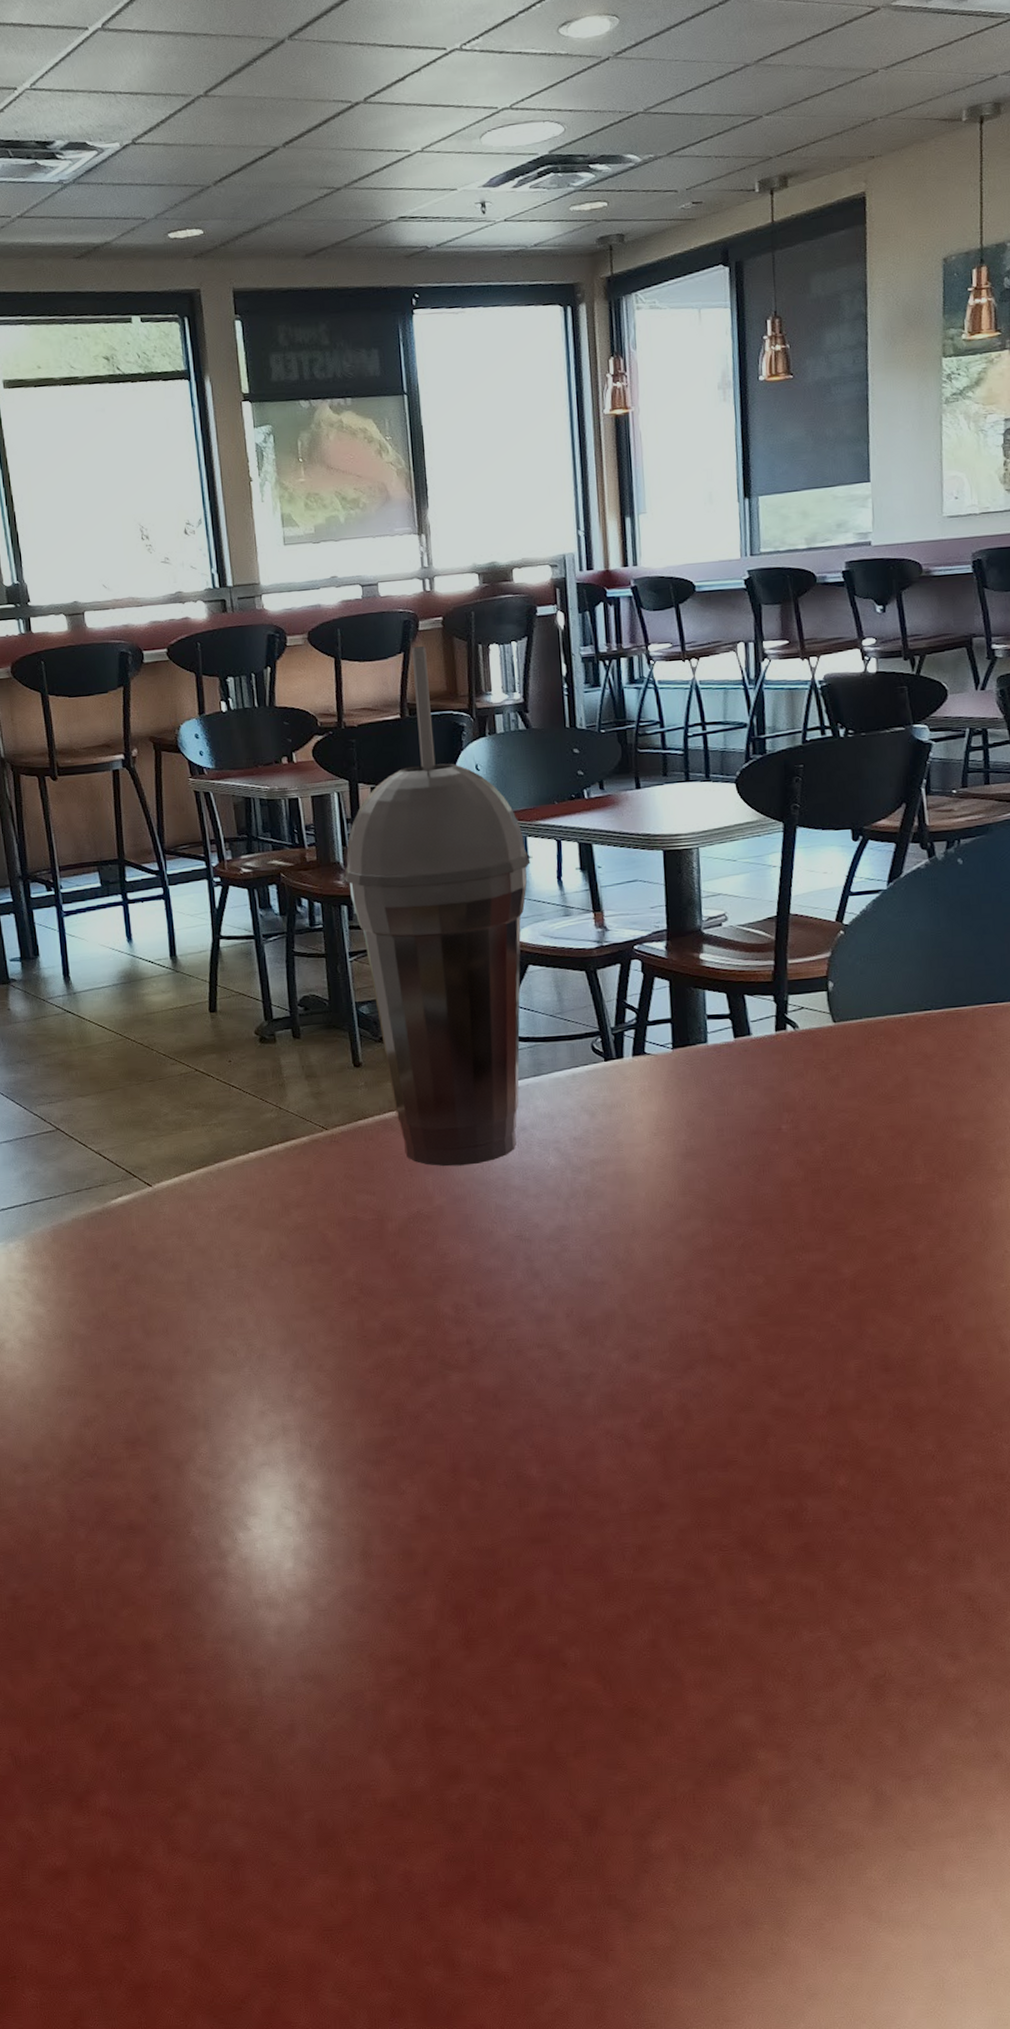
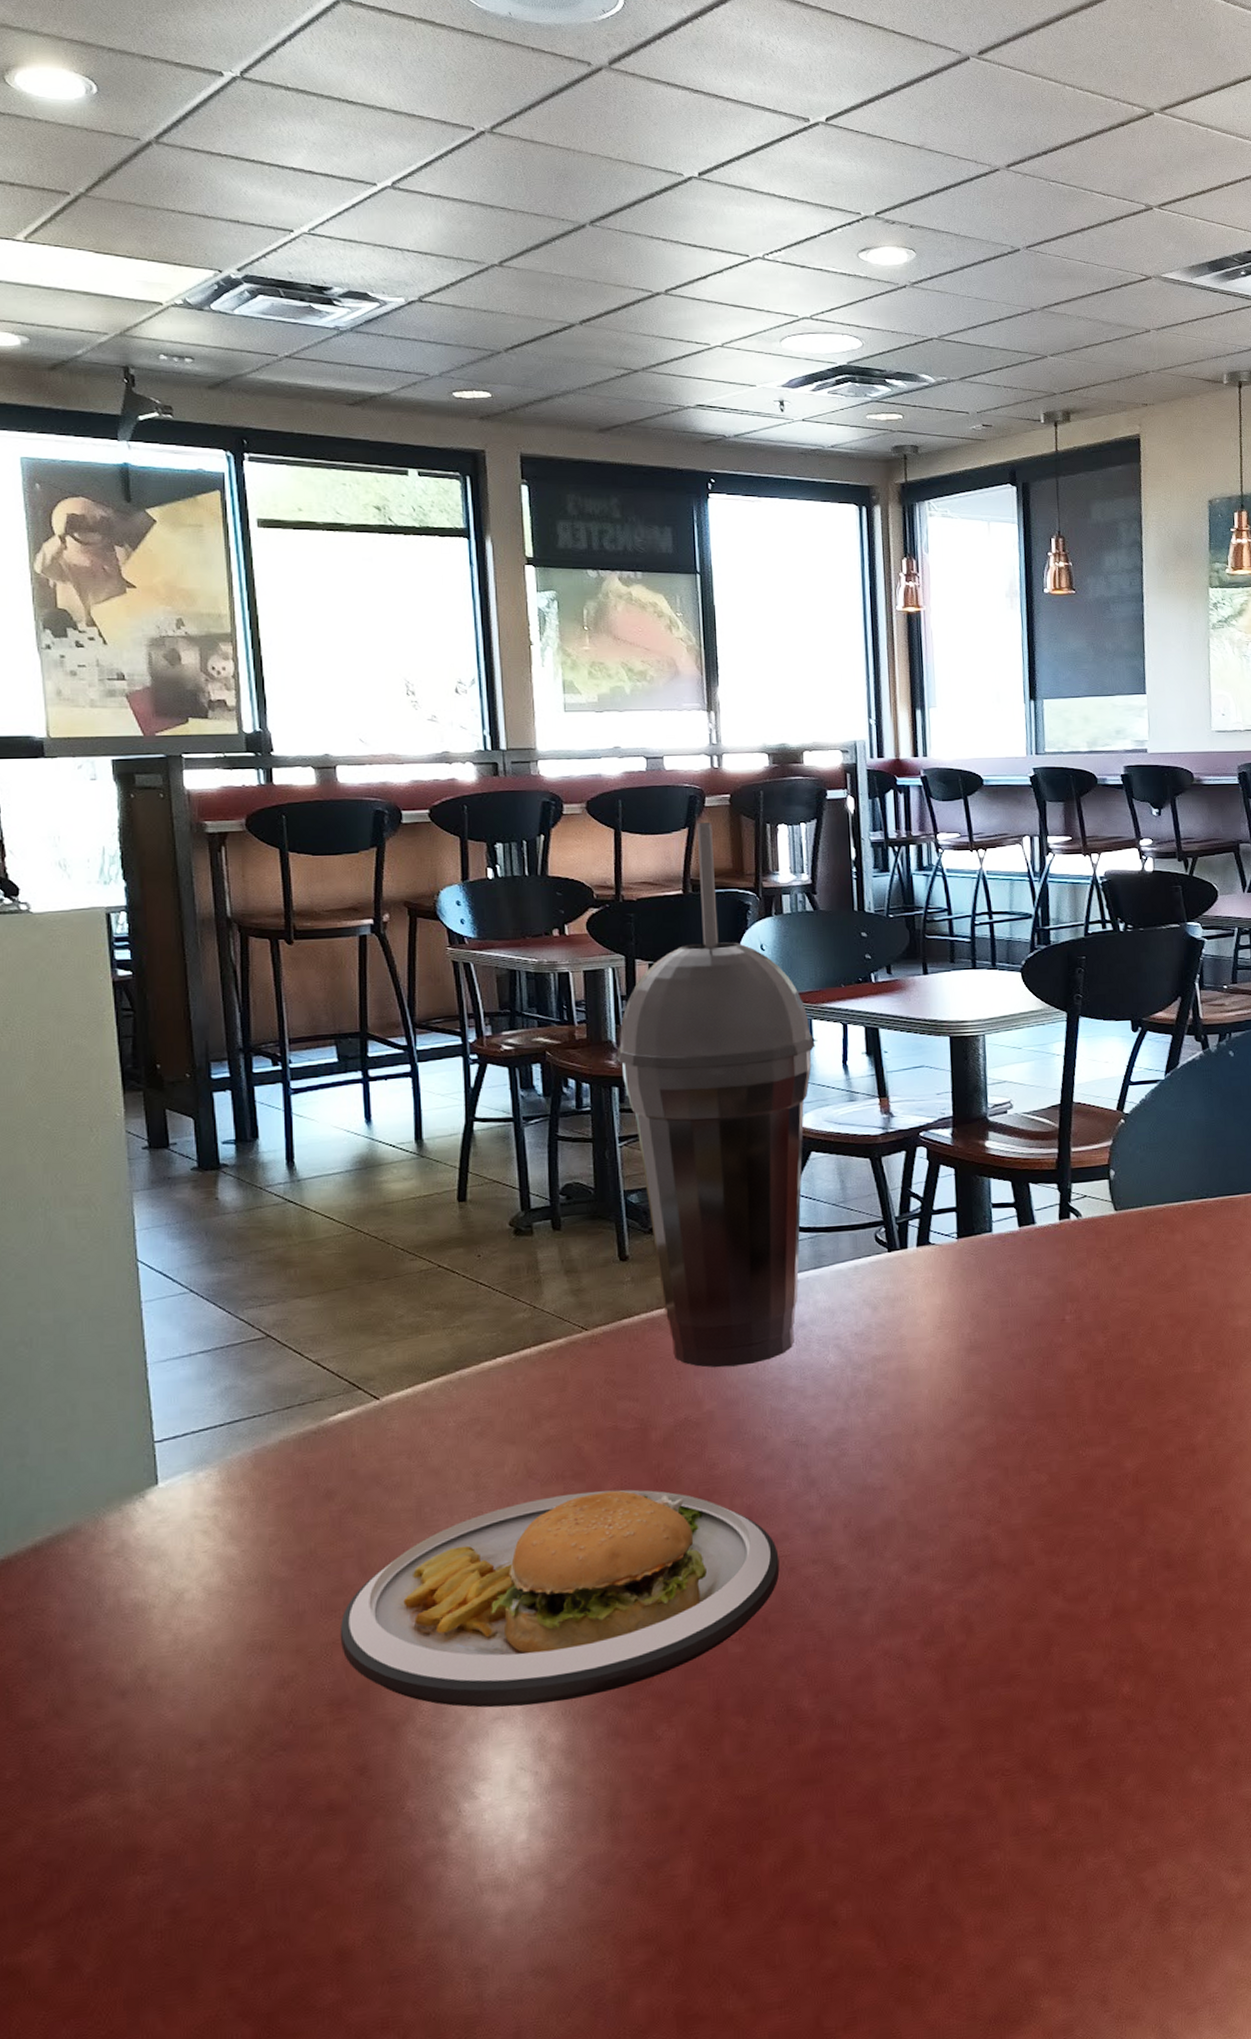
hamburger: none [130,1273,508,1456] -> present [340,1489,780,1708]

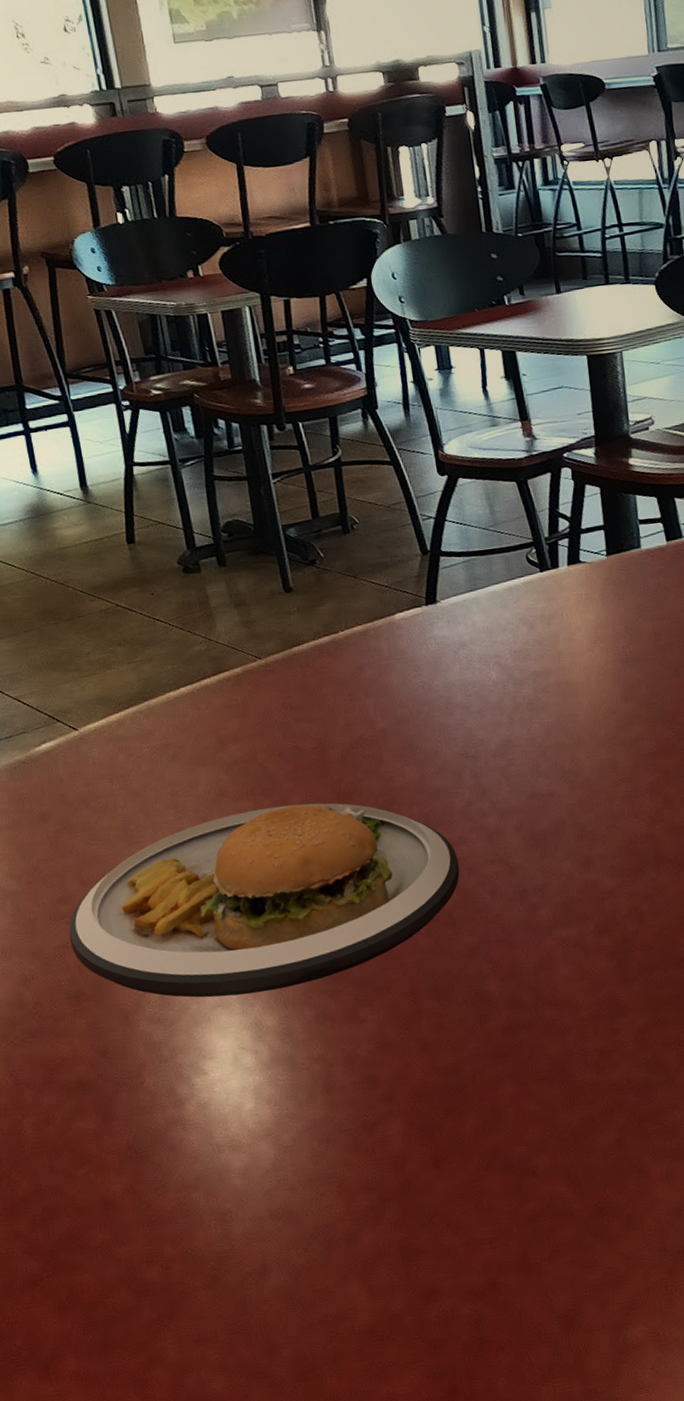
beverage cup: present [616,823,815,1368] -> none [261,150,457,689]

